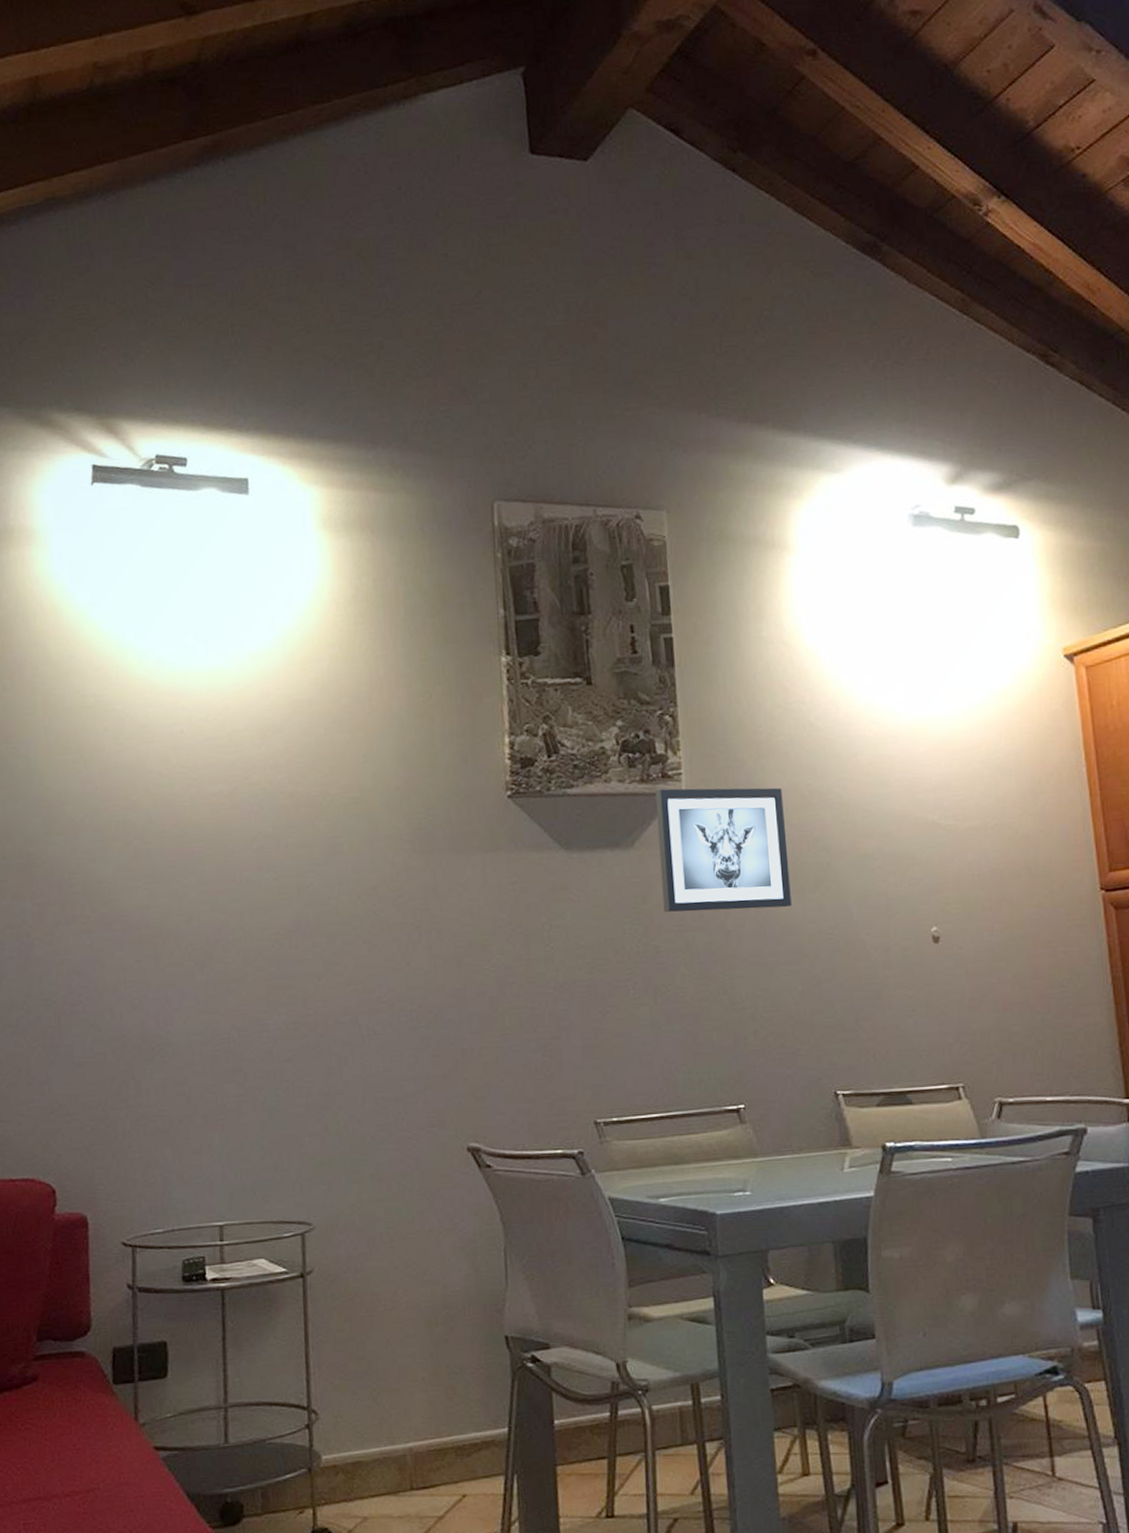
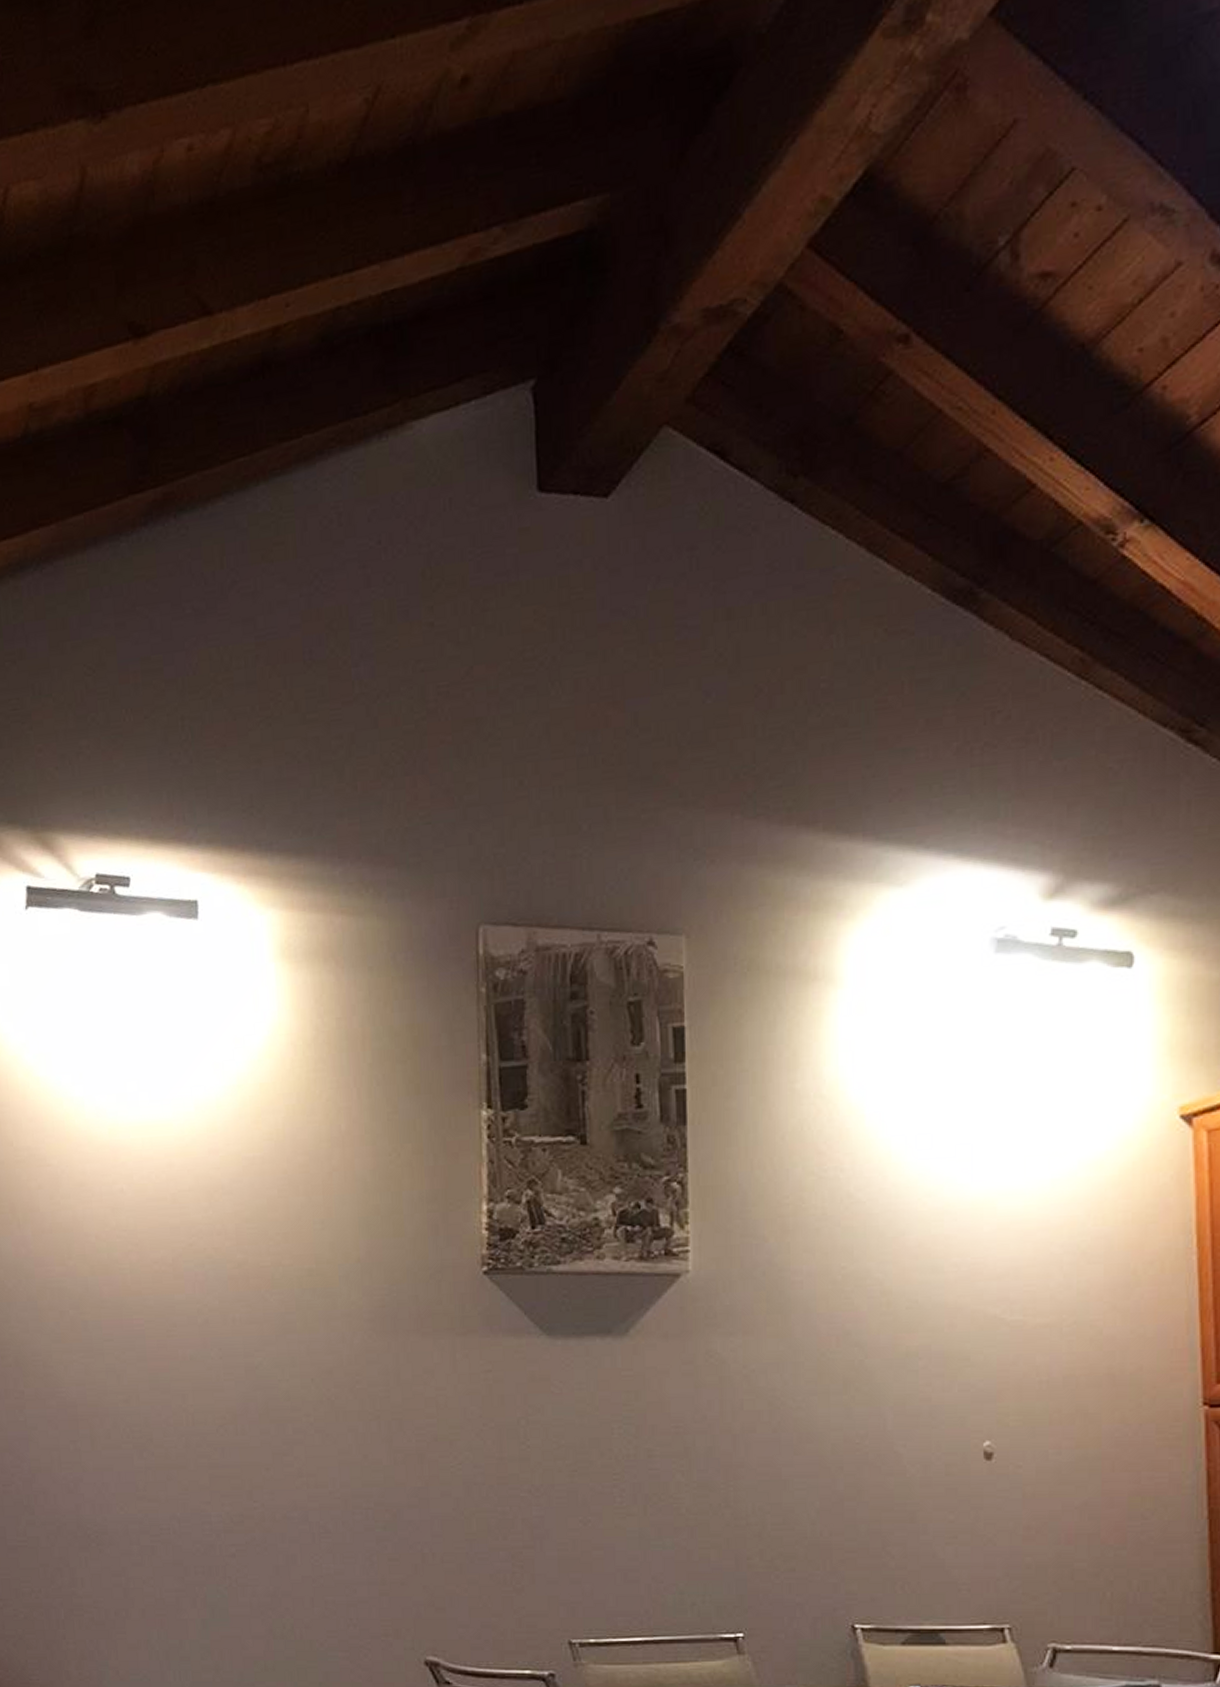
wall art: present [655,787,792,912] -> none [656,1268,813,1412]

